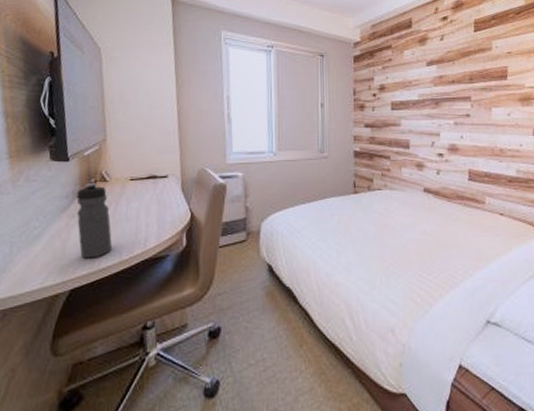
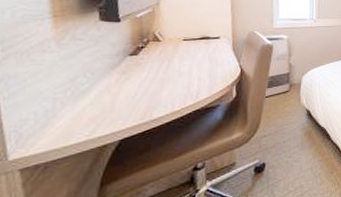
water bottle: present [76,182,113,259] -> none [127,42,165,111]

